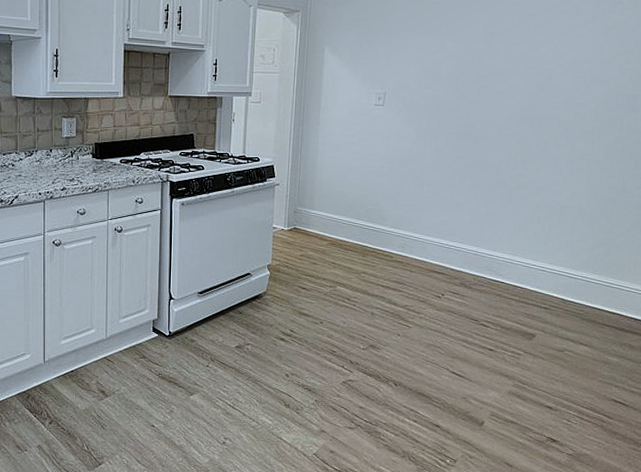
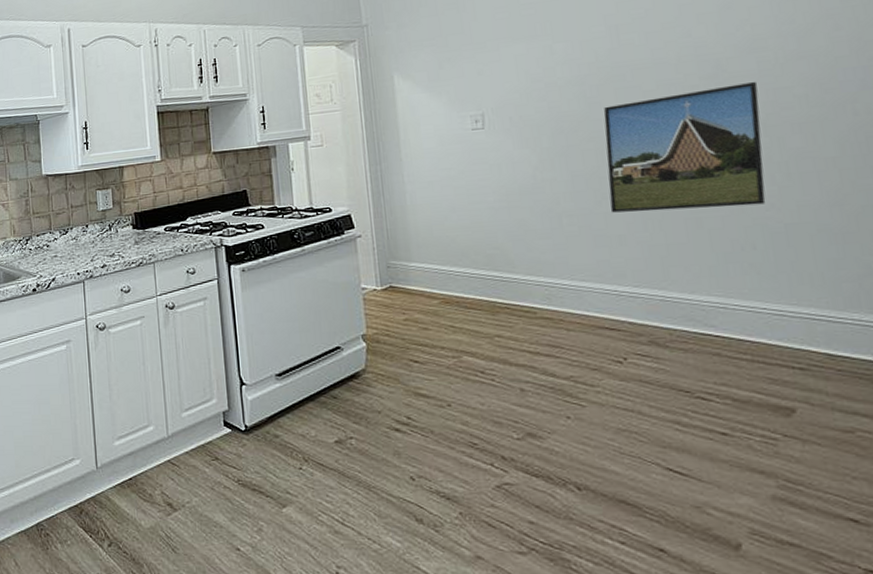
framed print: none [456,95,570,190] -> present [603,81,766,213]

